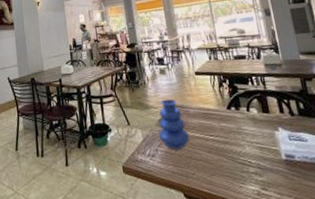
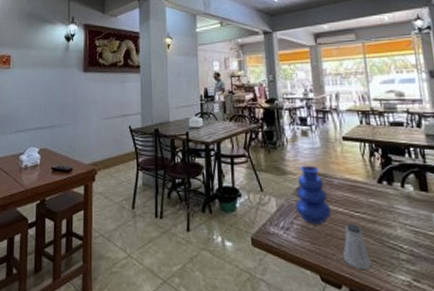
saltshaker: none [201,146,227,185] -> present [343,224,372,270]

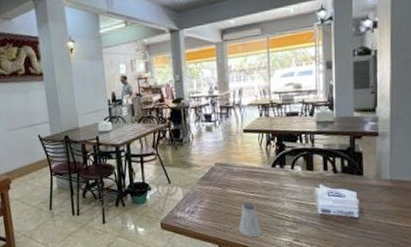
vase: present [296,165,332,224] -> none [200,157,231,206]

